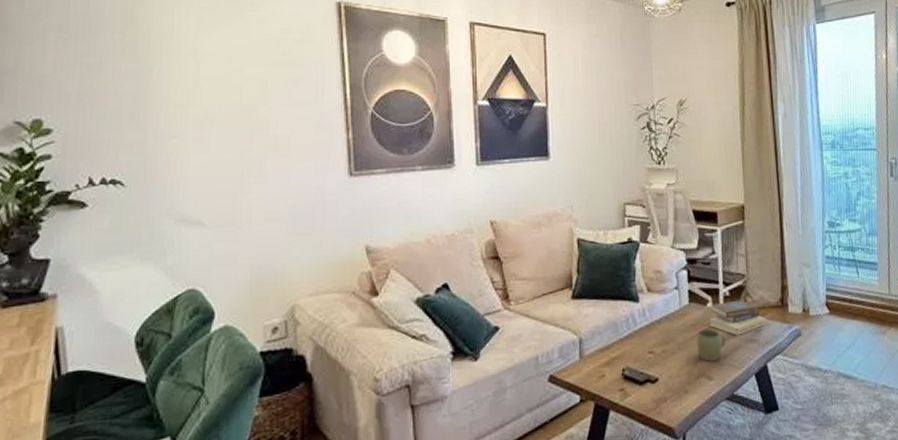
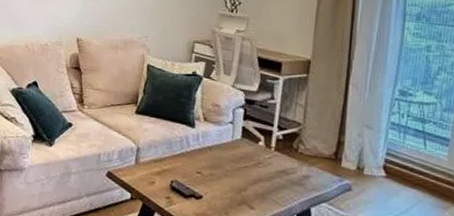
mug: present [696,328,726,362] -> none [242,163,272,194]
books: present [709,300,767,335] -> none [259,143,317,177]

